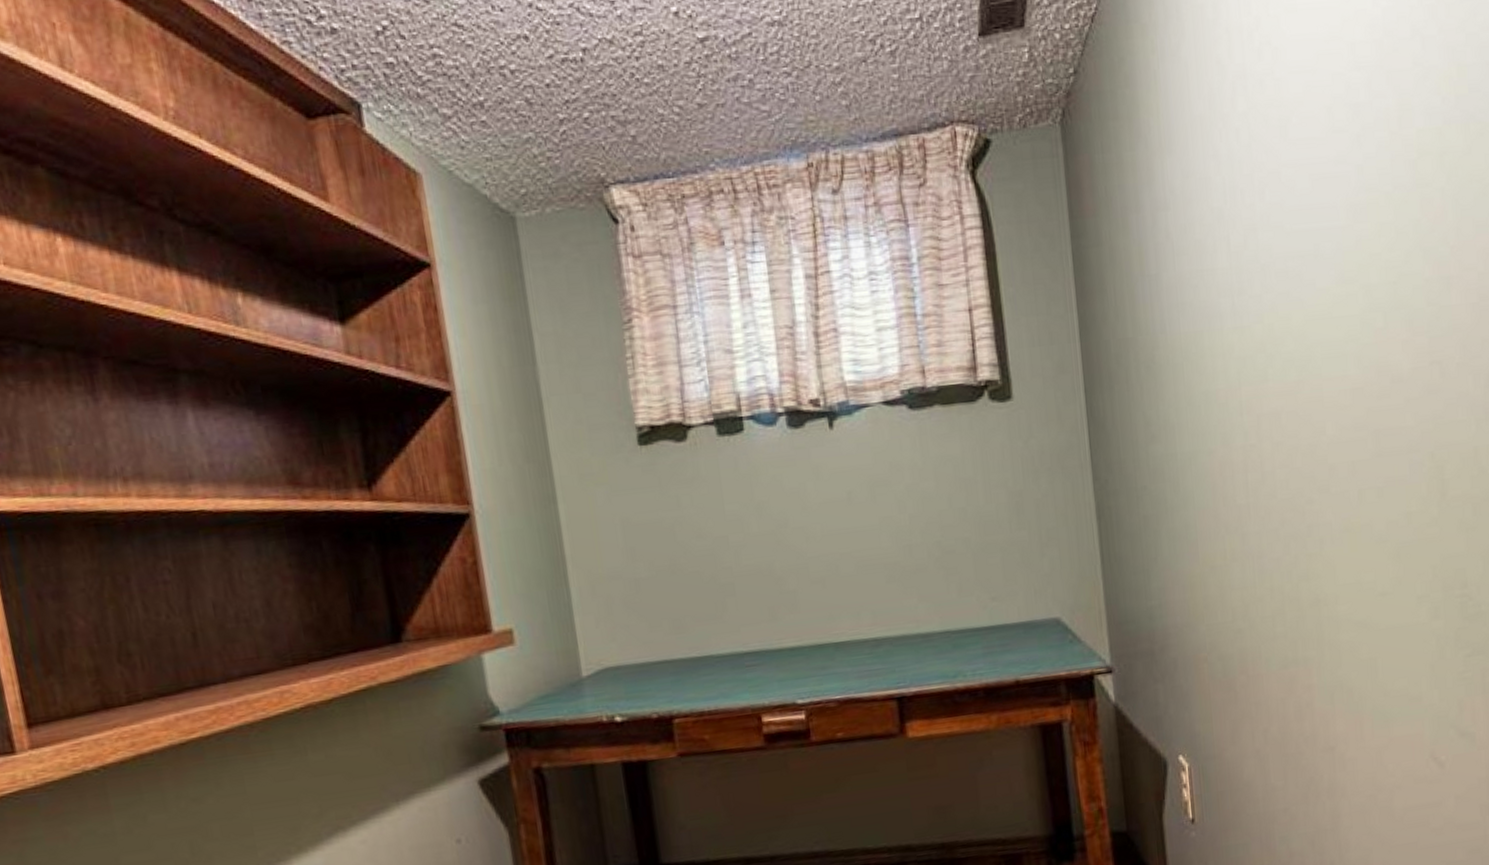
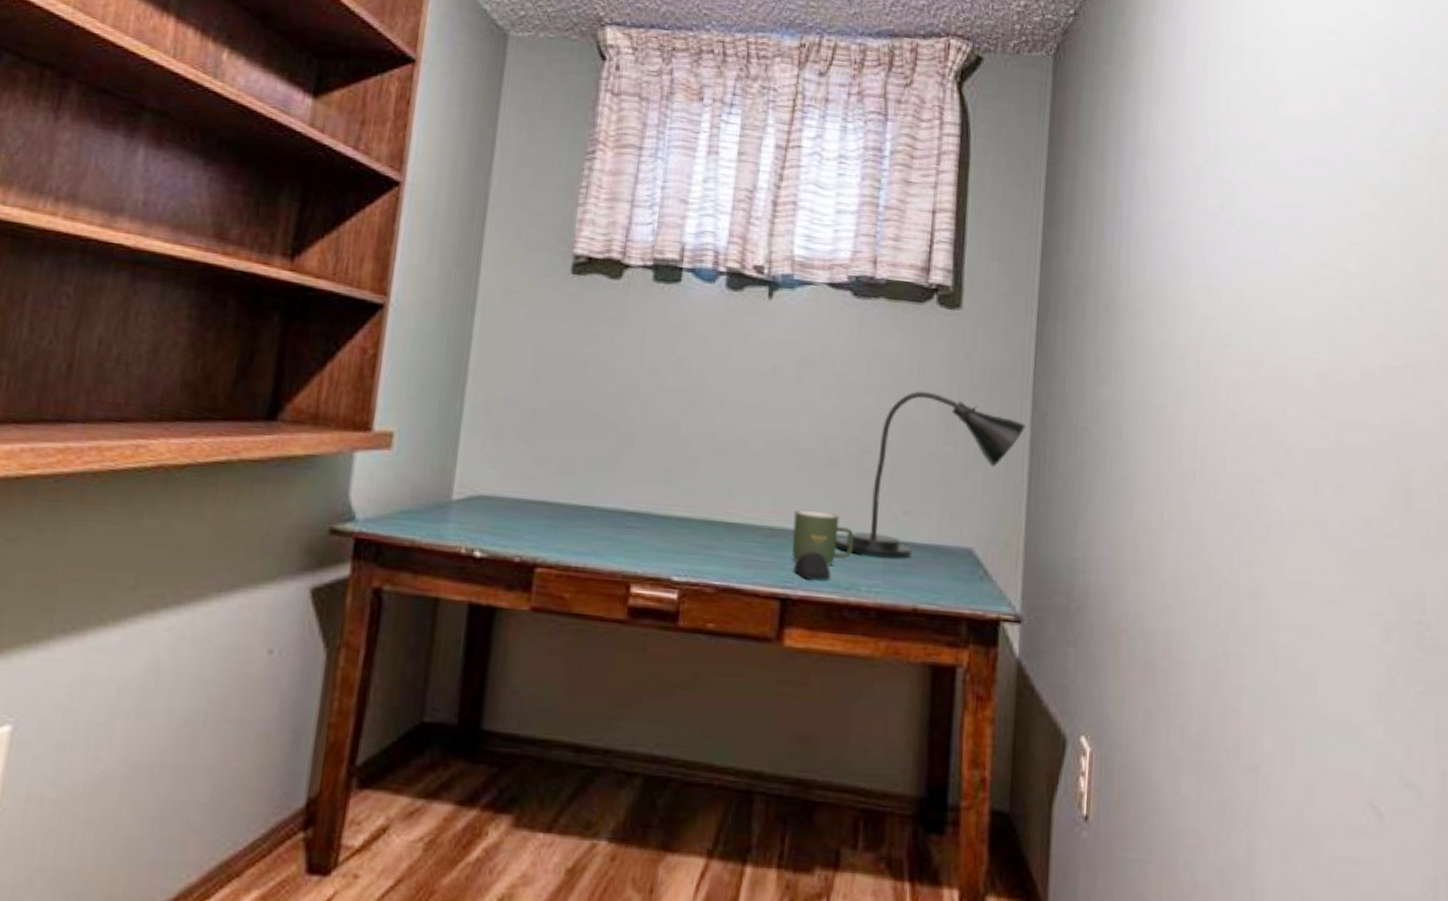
mug: none [894,614,953,664] -> present [792,509,854,566]
computer mouse: none [903,650,938,677] -> present [794,551,832,582]
desk lamp: none [935,484,1090,645] -> present [834,391,1025,559]

